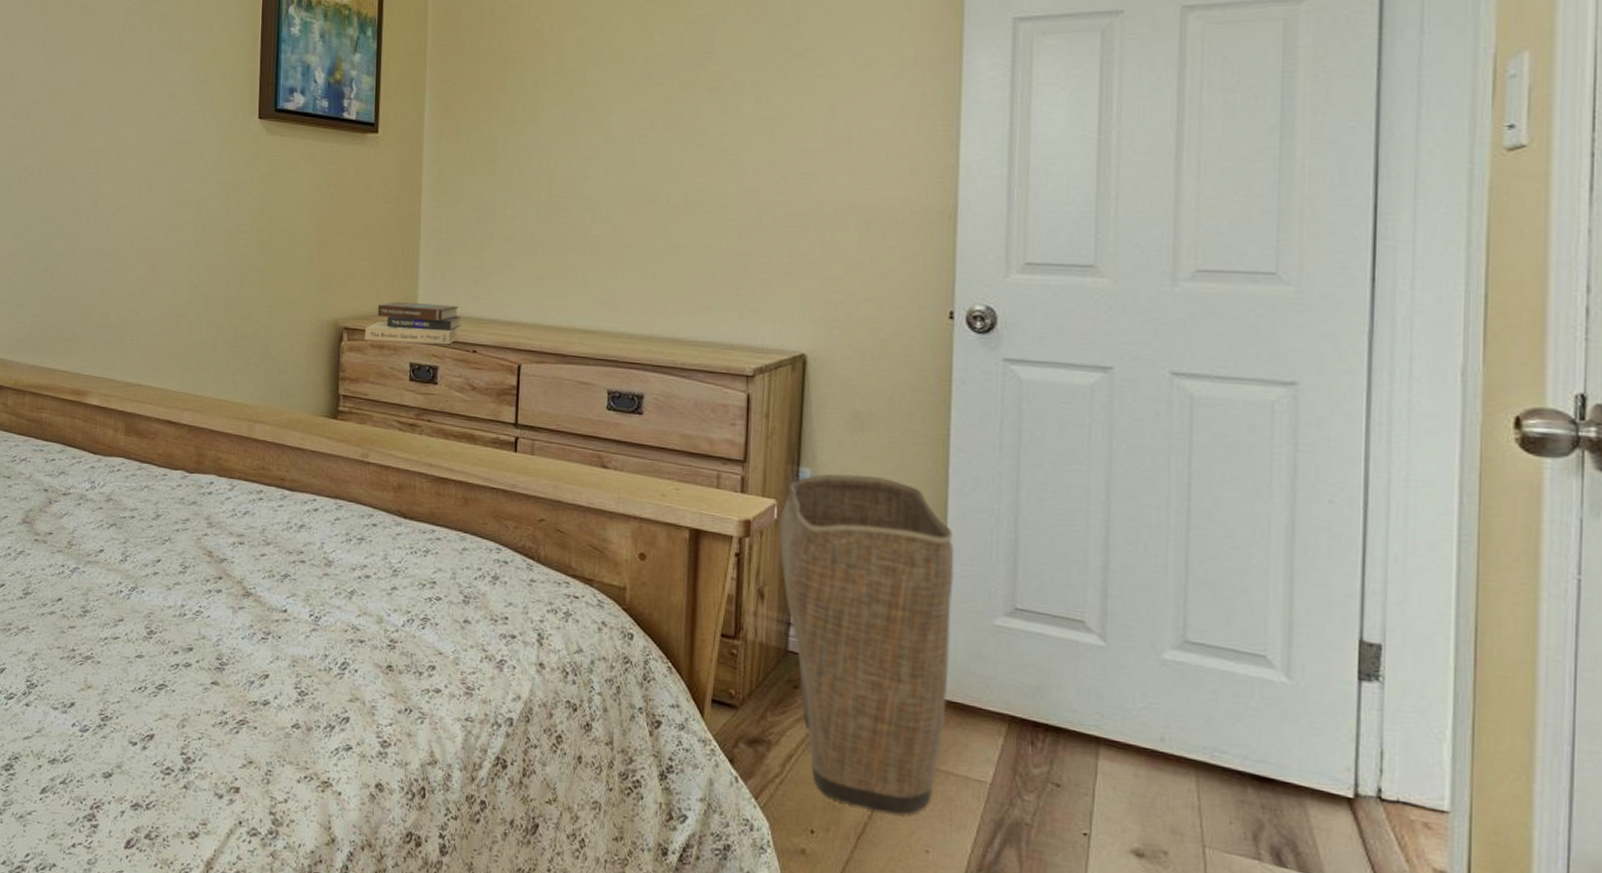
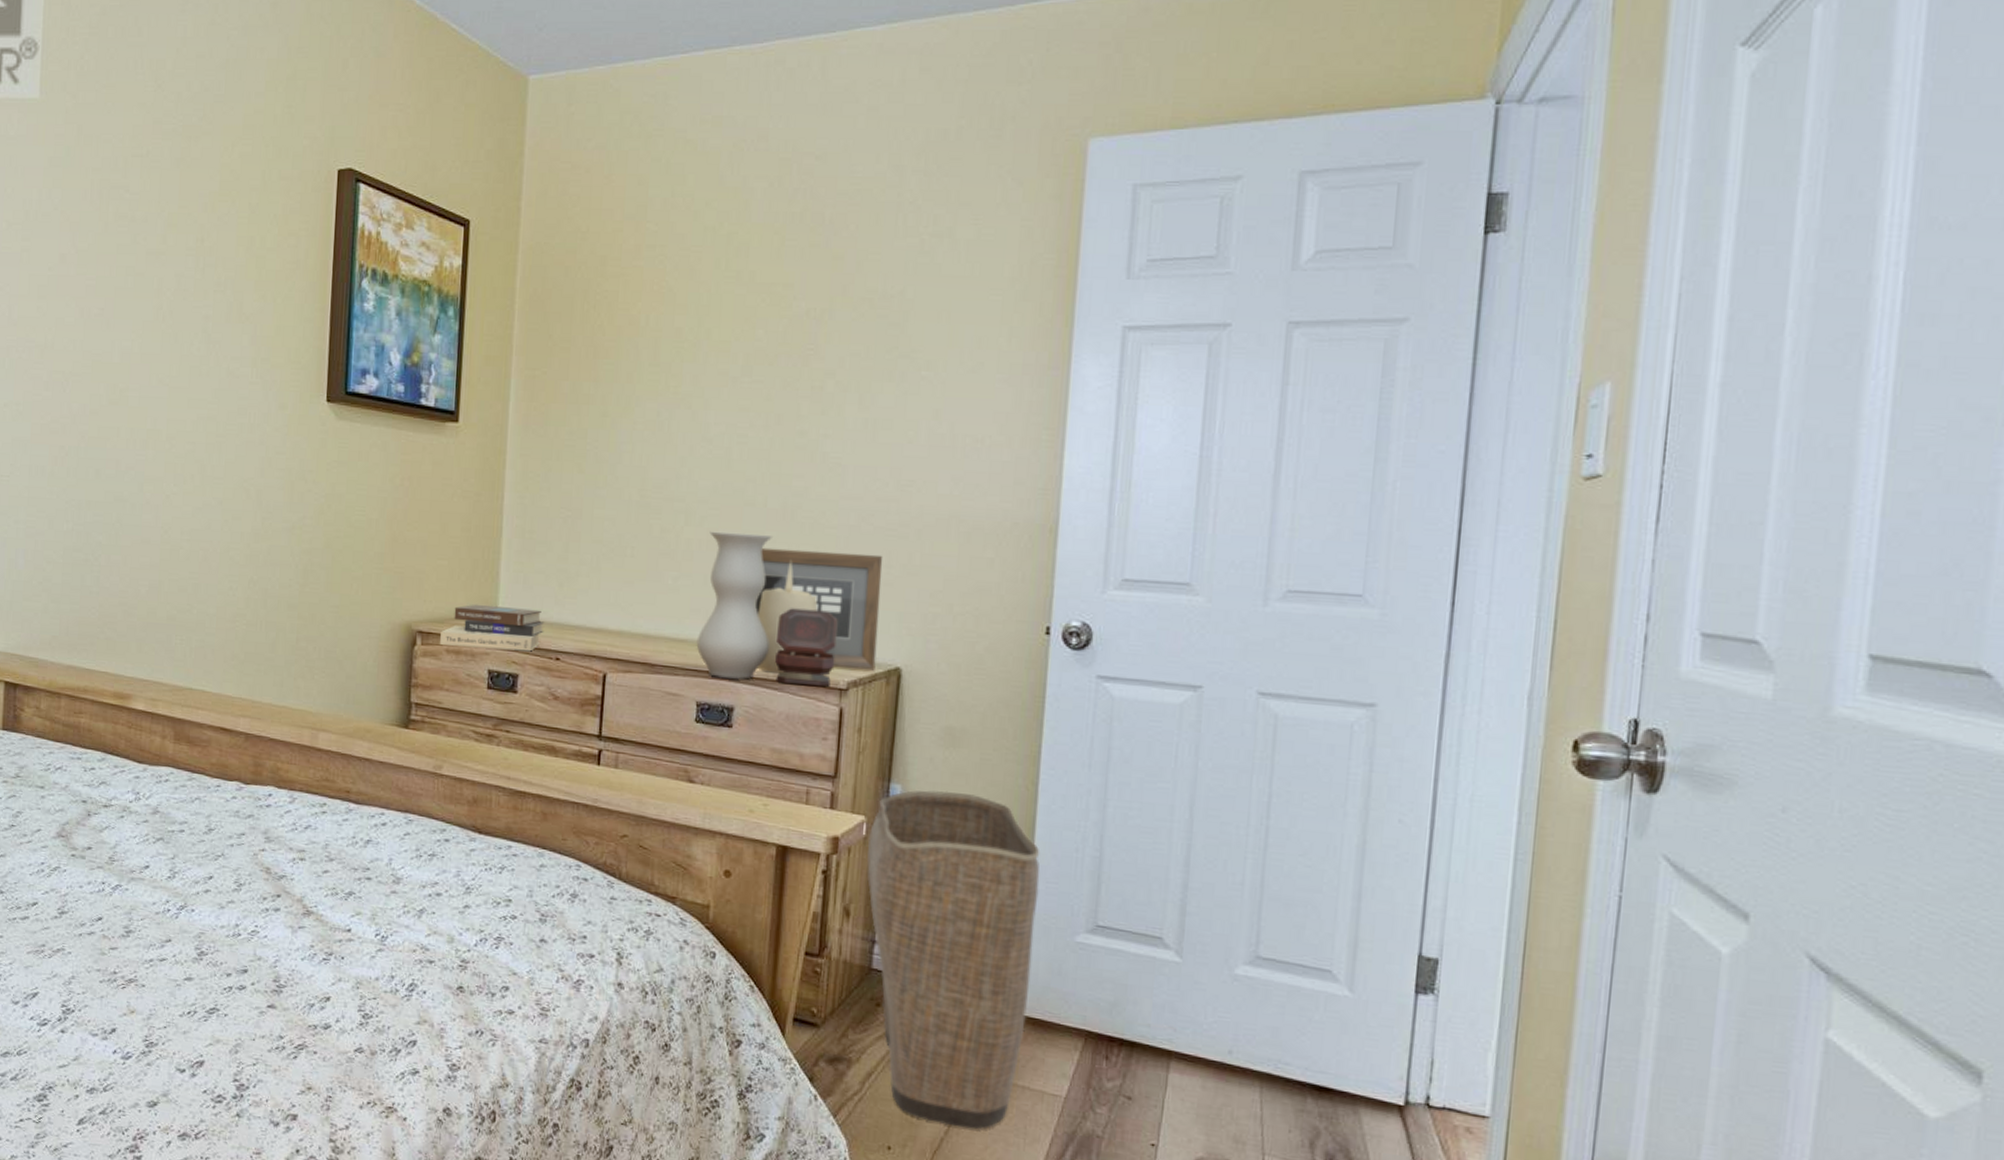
vase: none [605,227,677,368] -> present [696,531,772,680]
picture frame: none [661,241,785,358] -> present [755,547,883,671]
candle: none [664,253,722,362] -> present [758,561,818,674]
jewelry box: none [681,298,742,375] -> present [774,608,838,688]

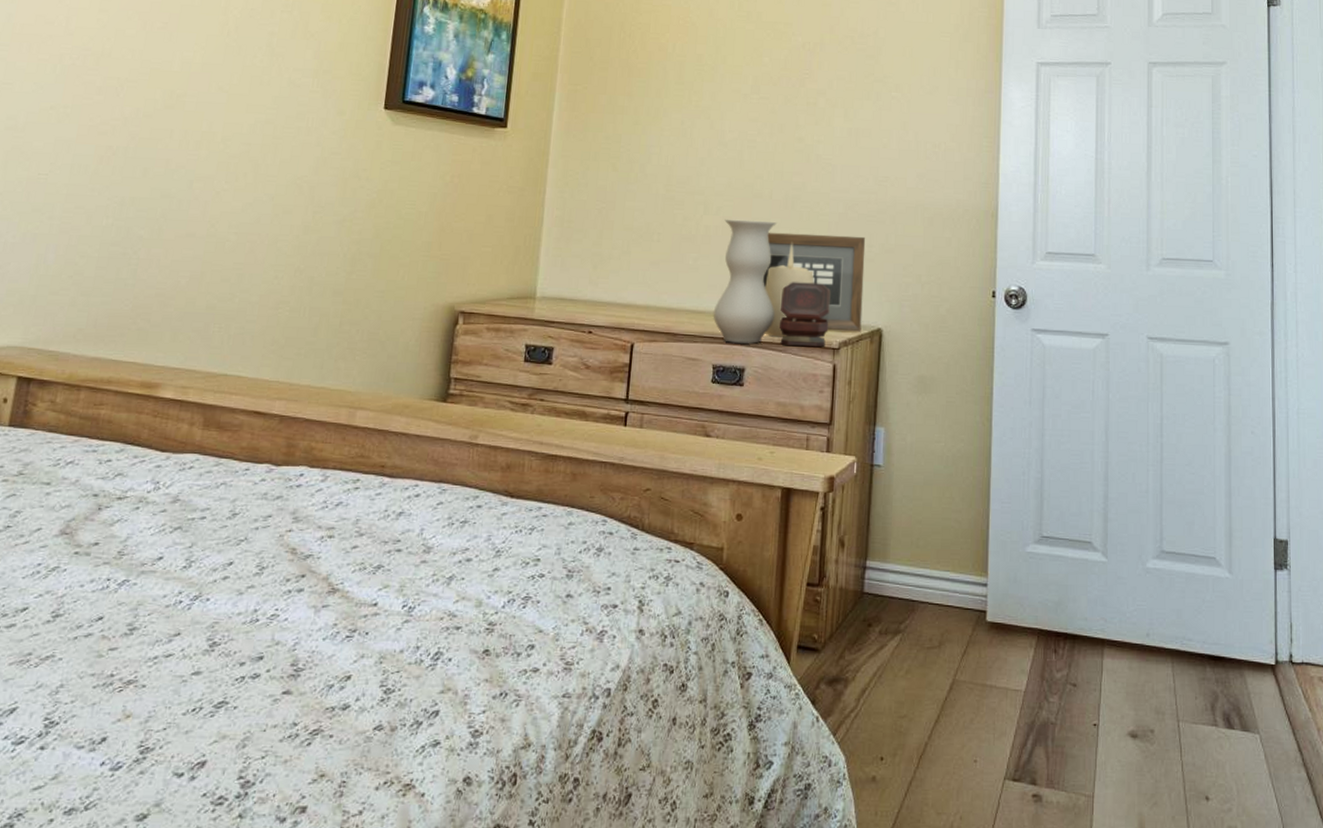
books: present [440,604,545,652] -> none [481,285,580,327]
laundry basket: present [866,790,1040,1130] -> none [857,430,997,731]

